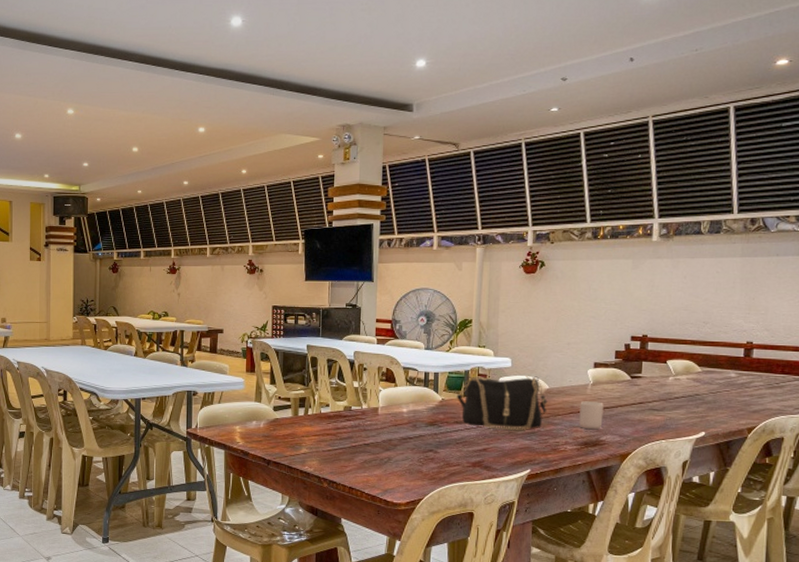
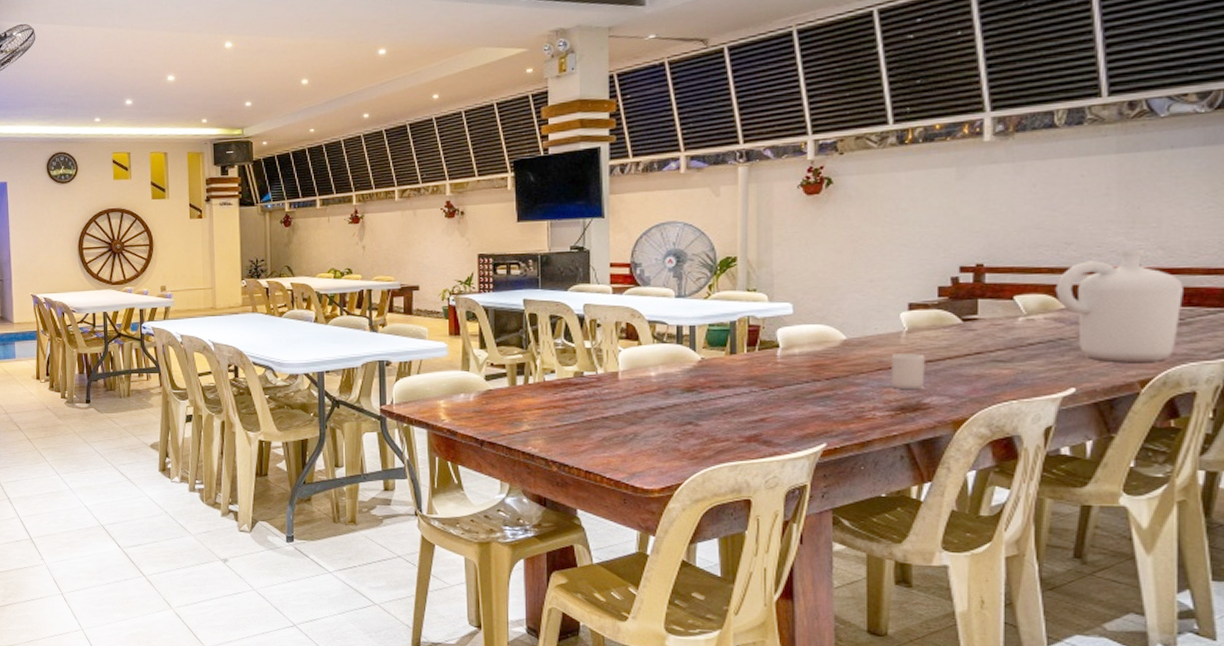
handbag: present [456,375,548,431] -> none [720,323,846,395]
water jug: none [695,330,780,415] -> present [1055,249,1183,364]

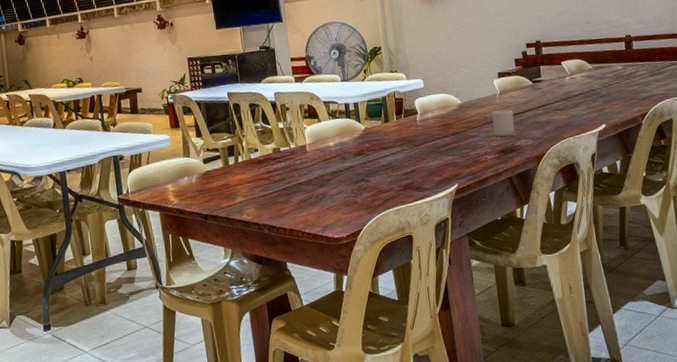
water jug: present [1055,249,1183,364] -> none [584,24,657,104]

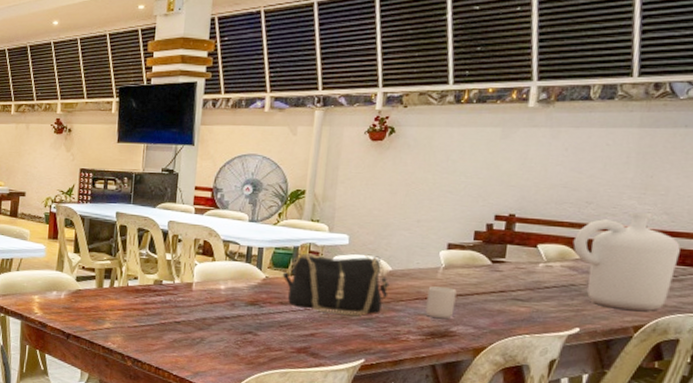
handbag: none [378,92,464,150] -> present [282,252,390,317]
water jug: none [584,24,657,104] -> present [573,212,681,312]

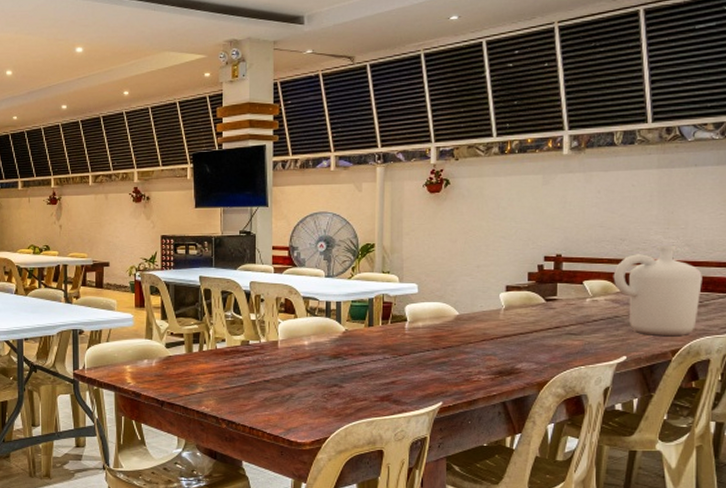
handbag: present [282,252,390,317] -> none [360,301,458,361]
cup: present [425,286,457,319] -> none [492,327,518,358]

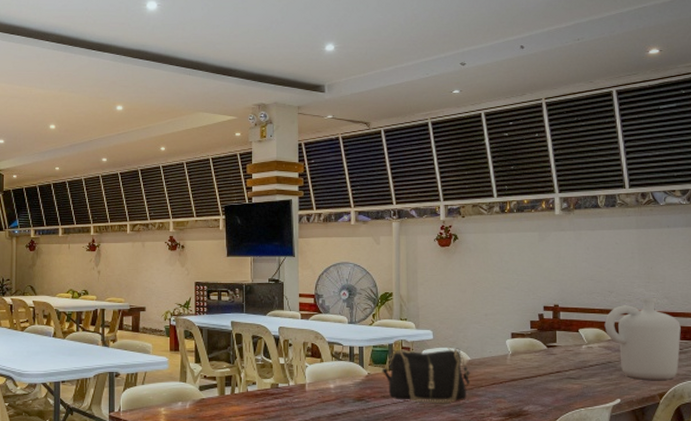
handbag: none [360,301,458,361] -> present [382,347,471,404]

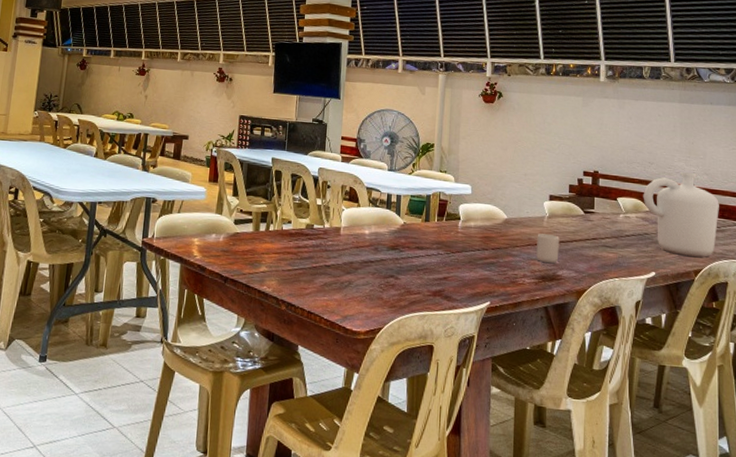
handbag: present [382,347,471,404] -> none [418,200,506,261]
cup: none [501,372,524,400] -> present [536,233,559,264]

